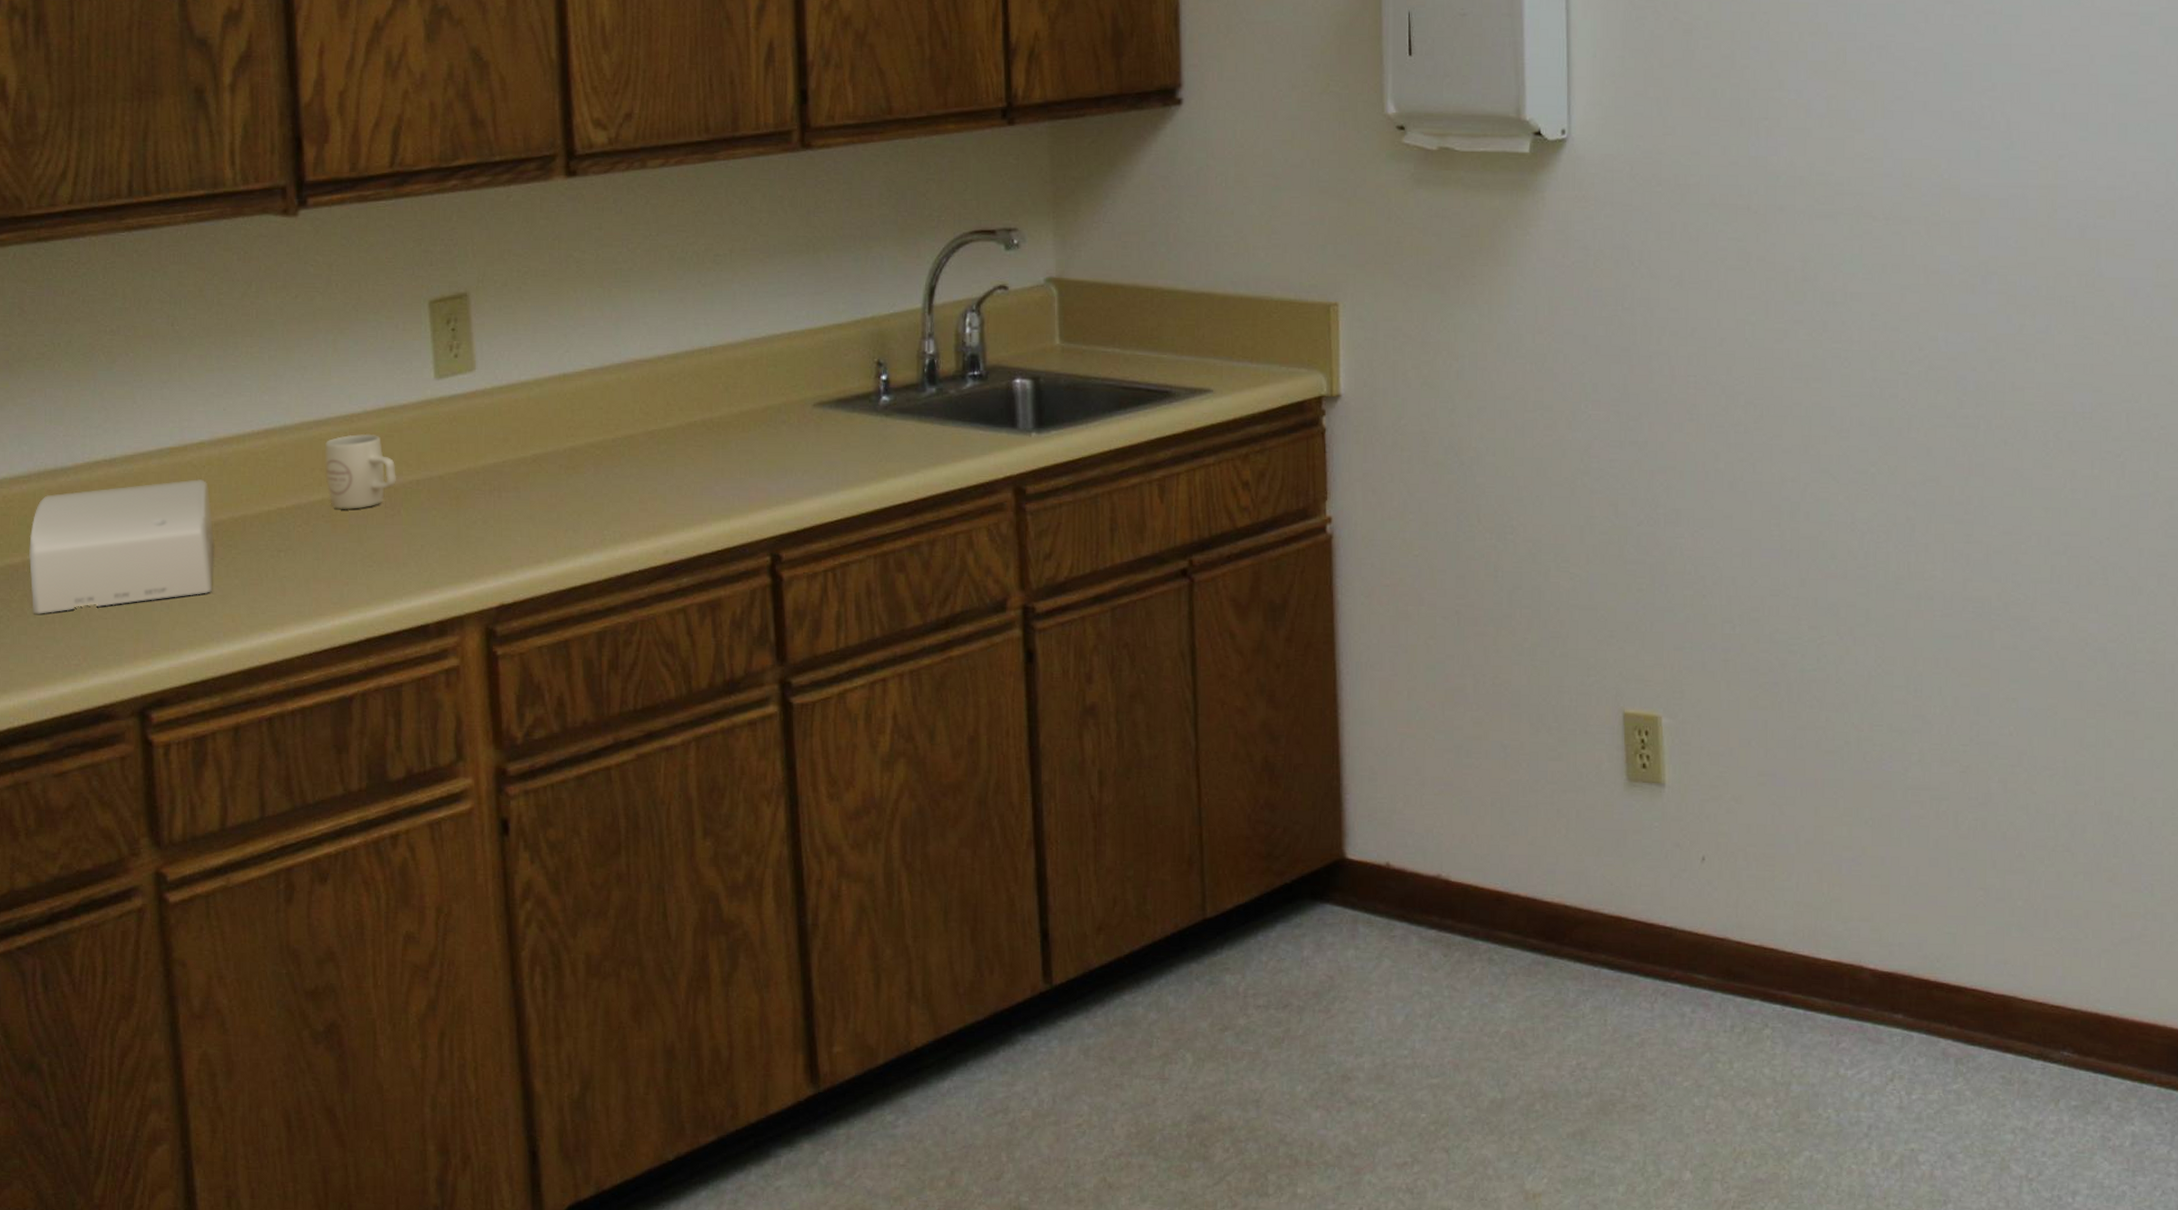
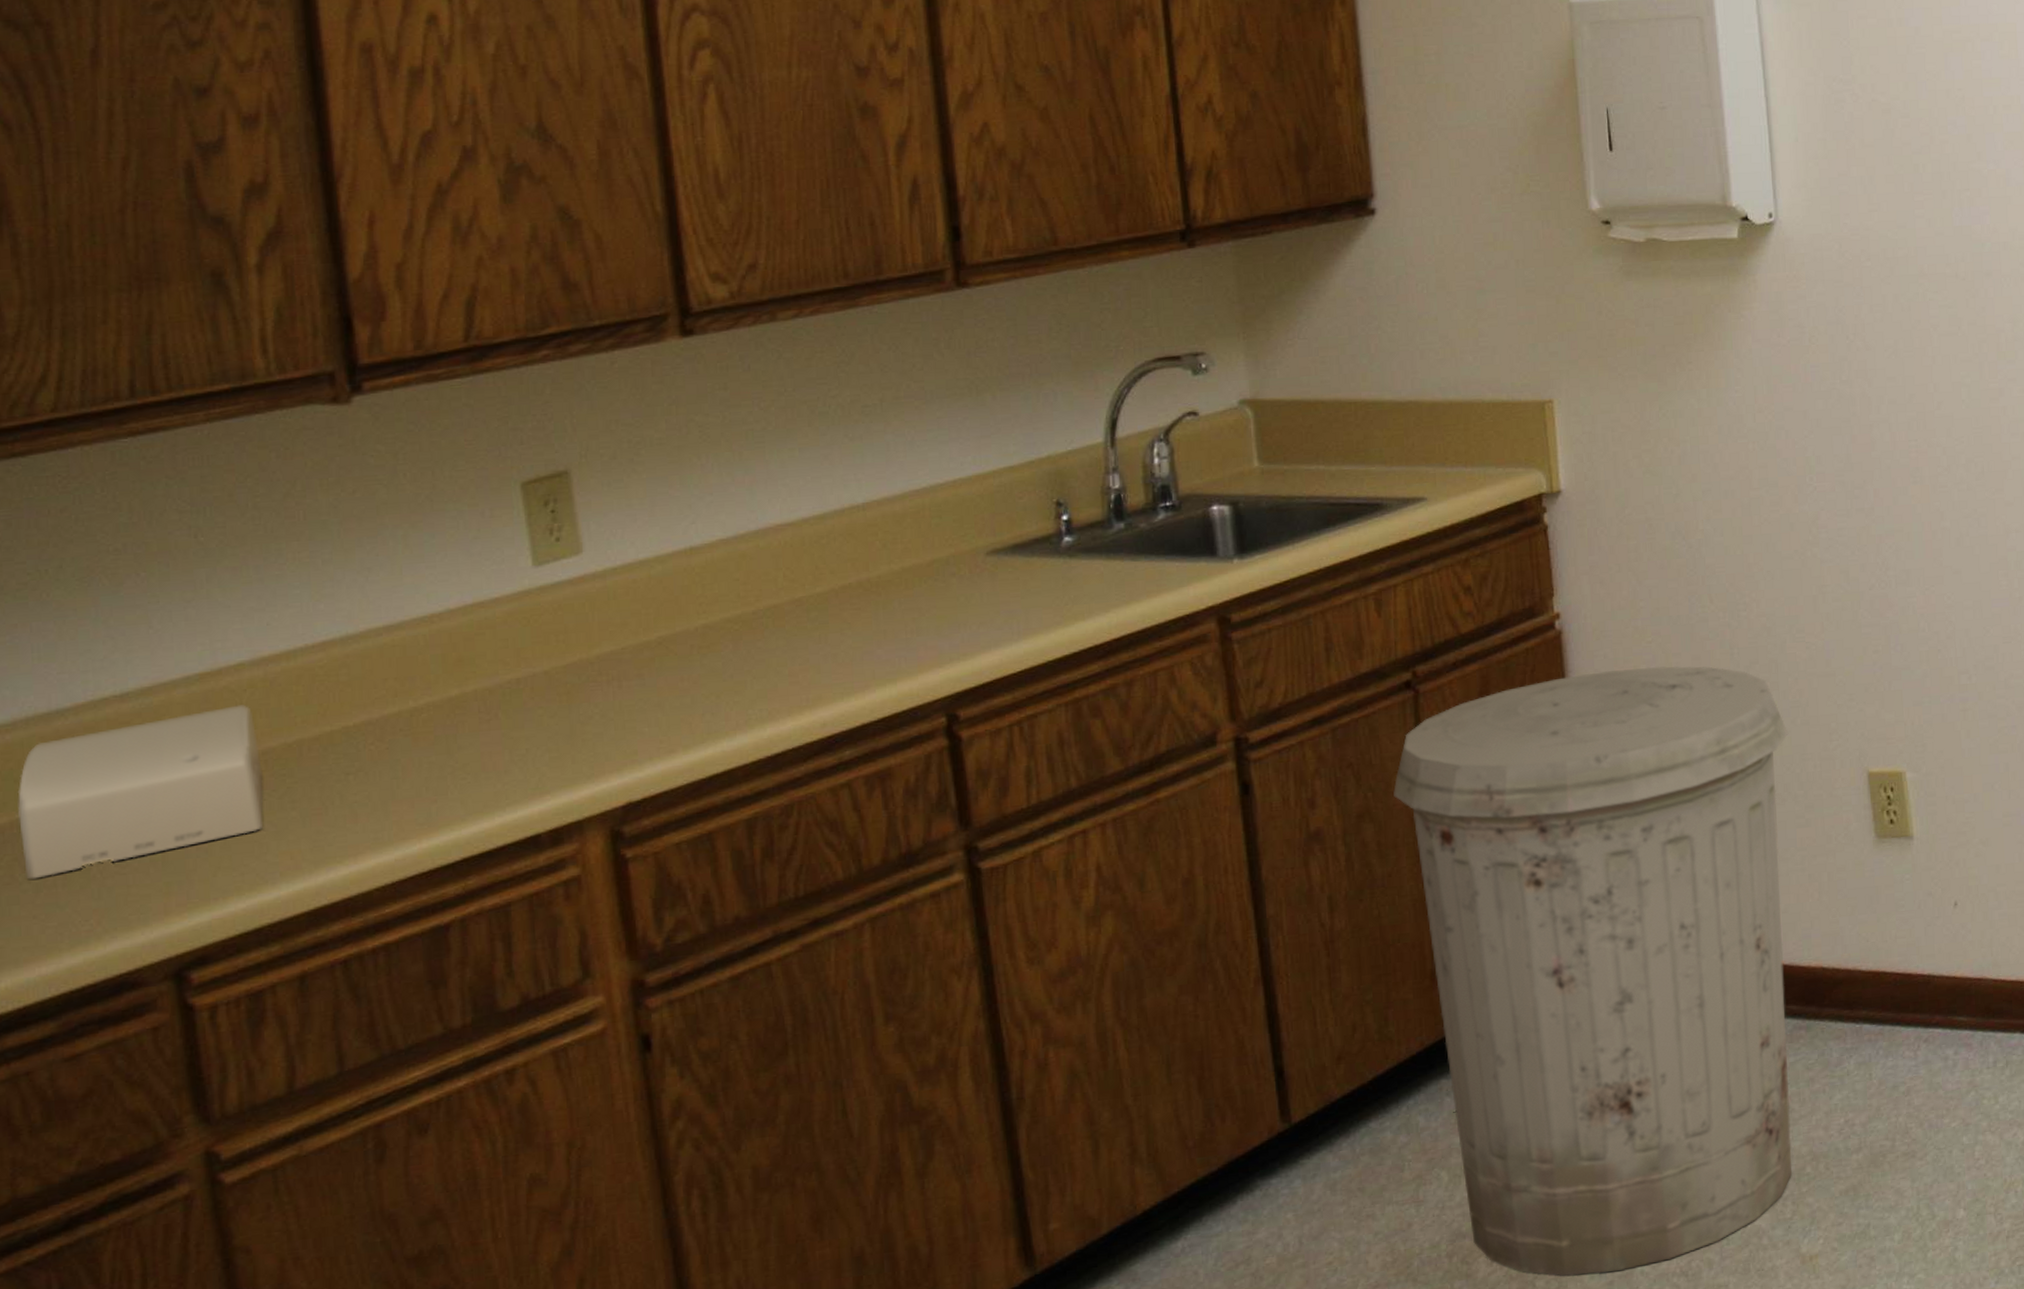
mug: present [324,433,397,510] -> none [398,633,492,721]
trash can: none [1165,579,1547,1178] -> present [1393,666,1793,1276]

